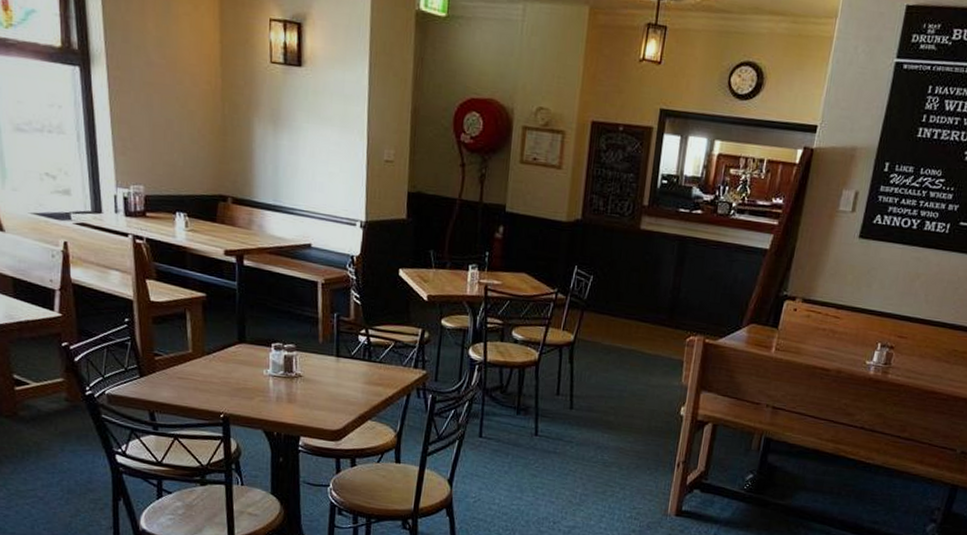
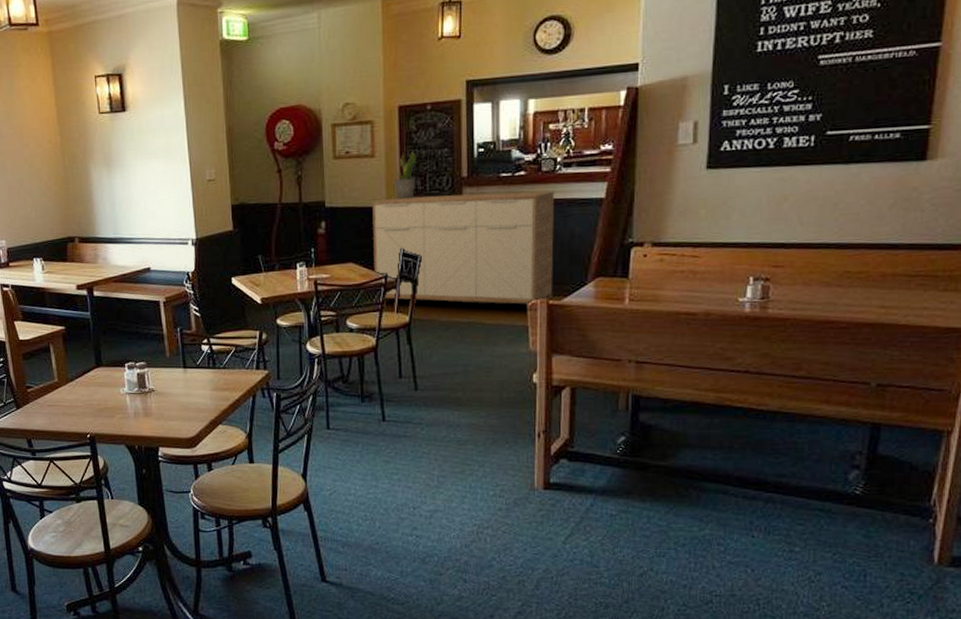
sideboard: none [546,214,726,342] -> present [372,191,555,307]
potted plant: none [577,170,603,219] -> present [394,151,417,200]

